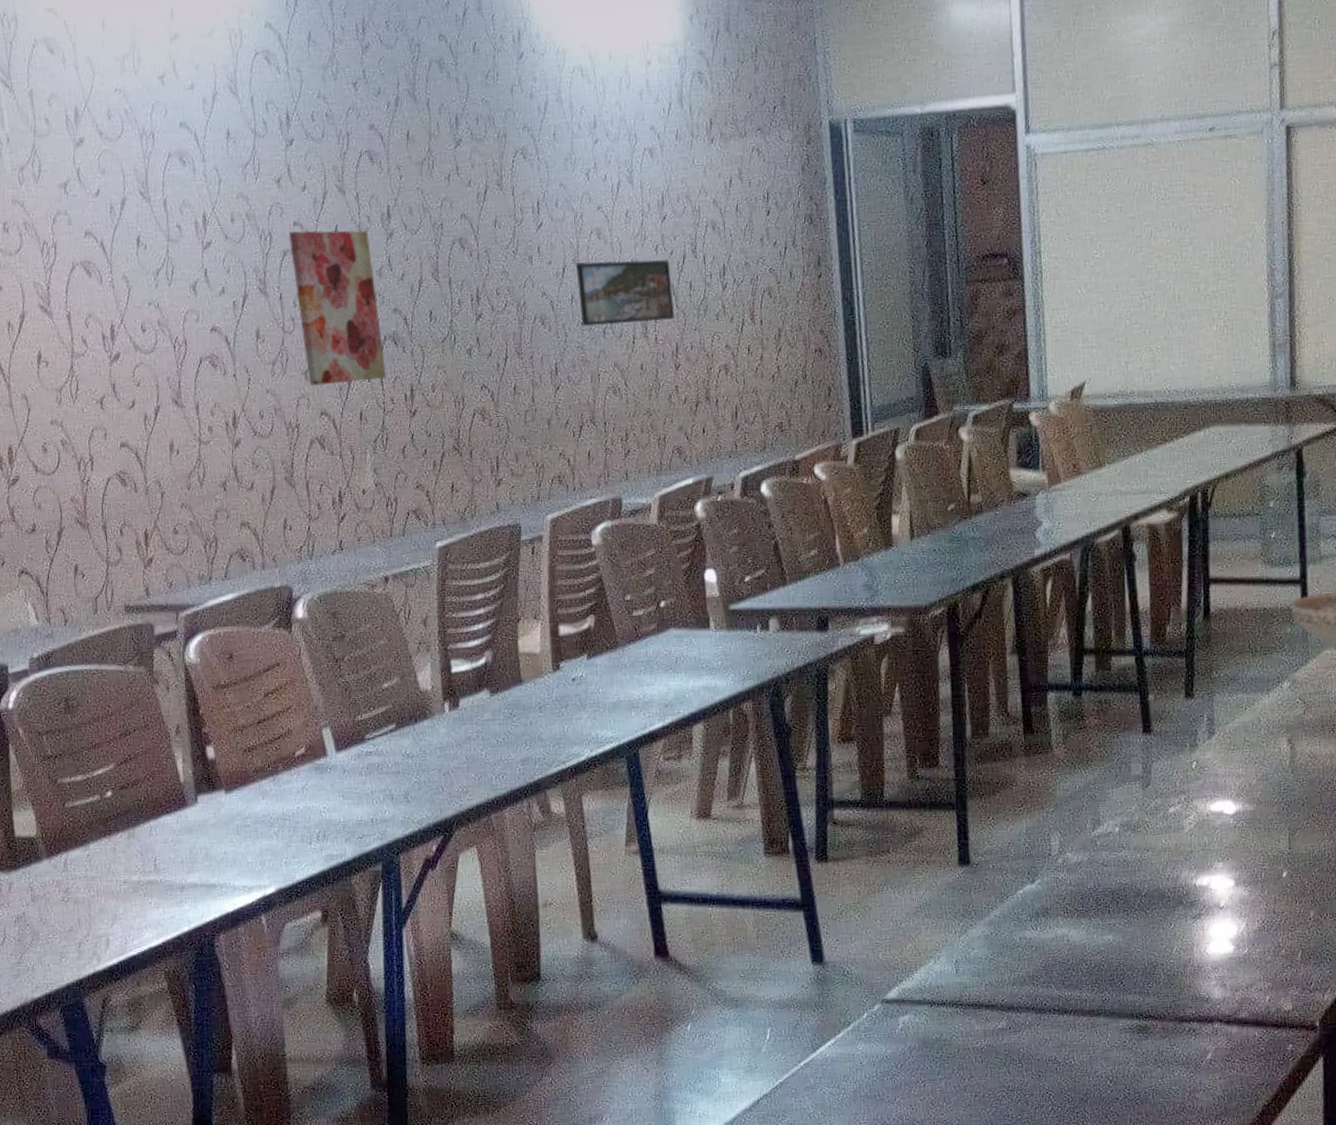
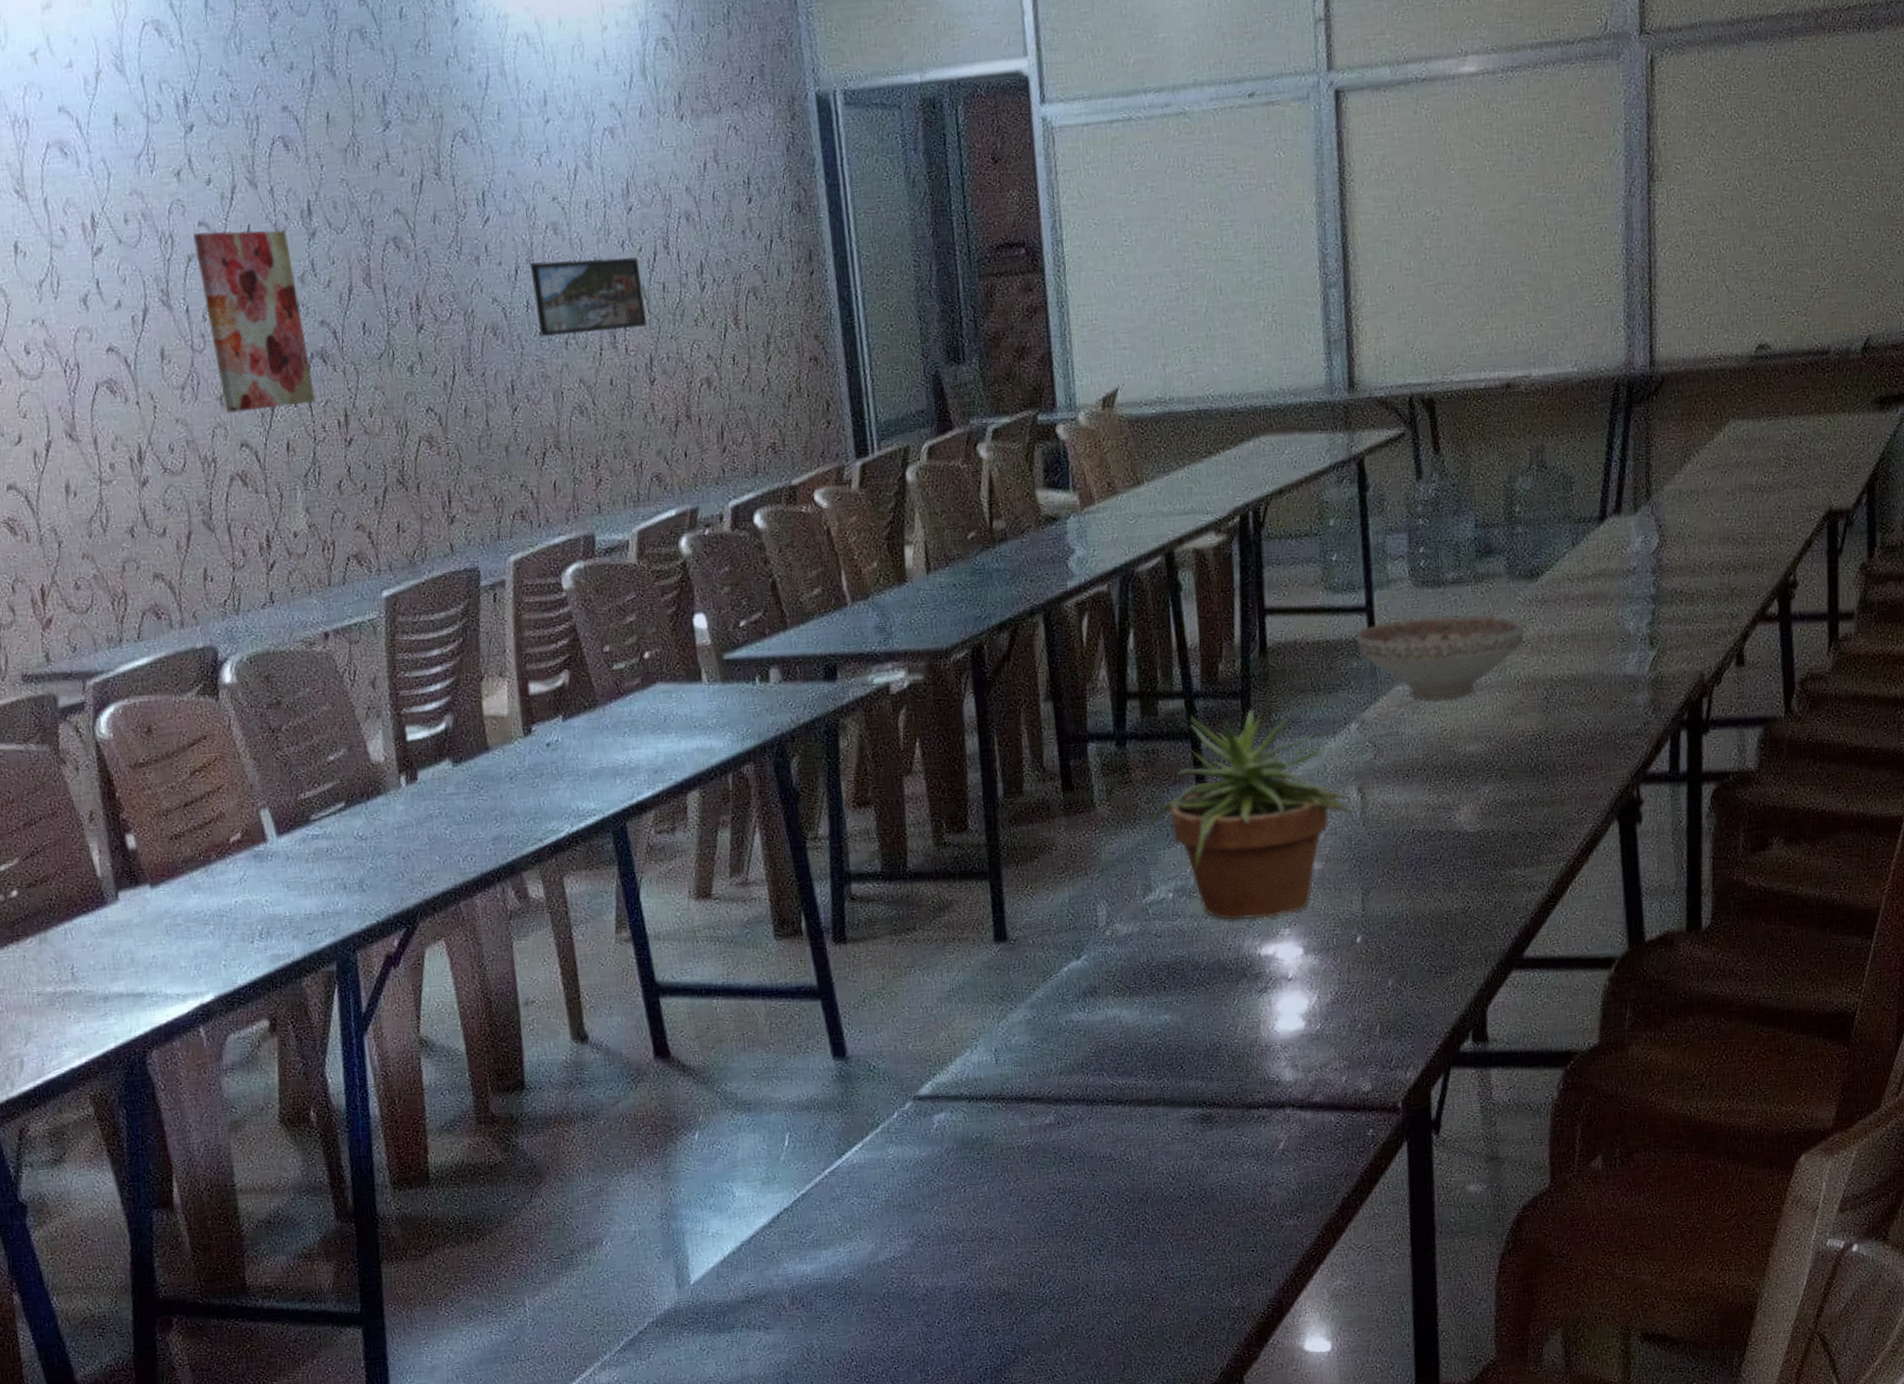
potted plant: none [1098,666,1287,853] -> present [1147,709,1357,920]

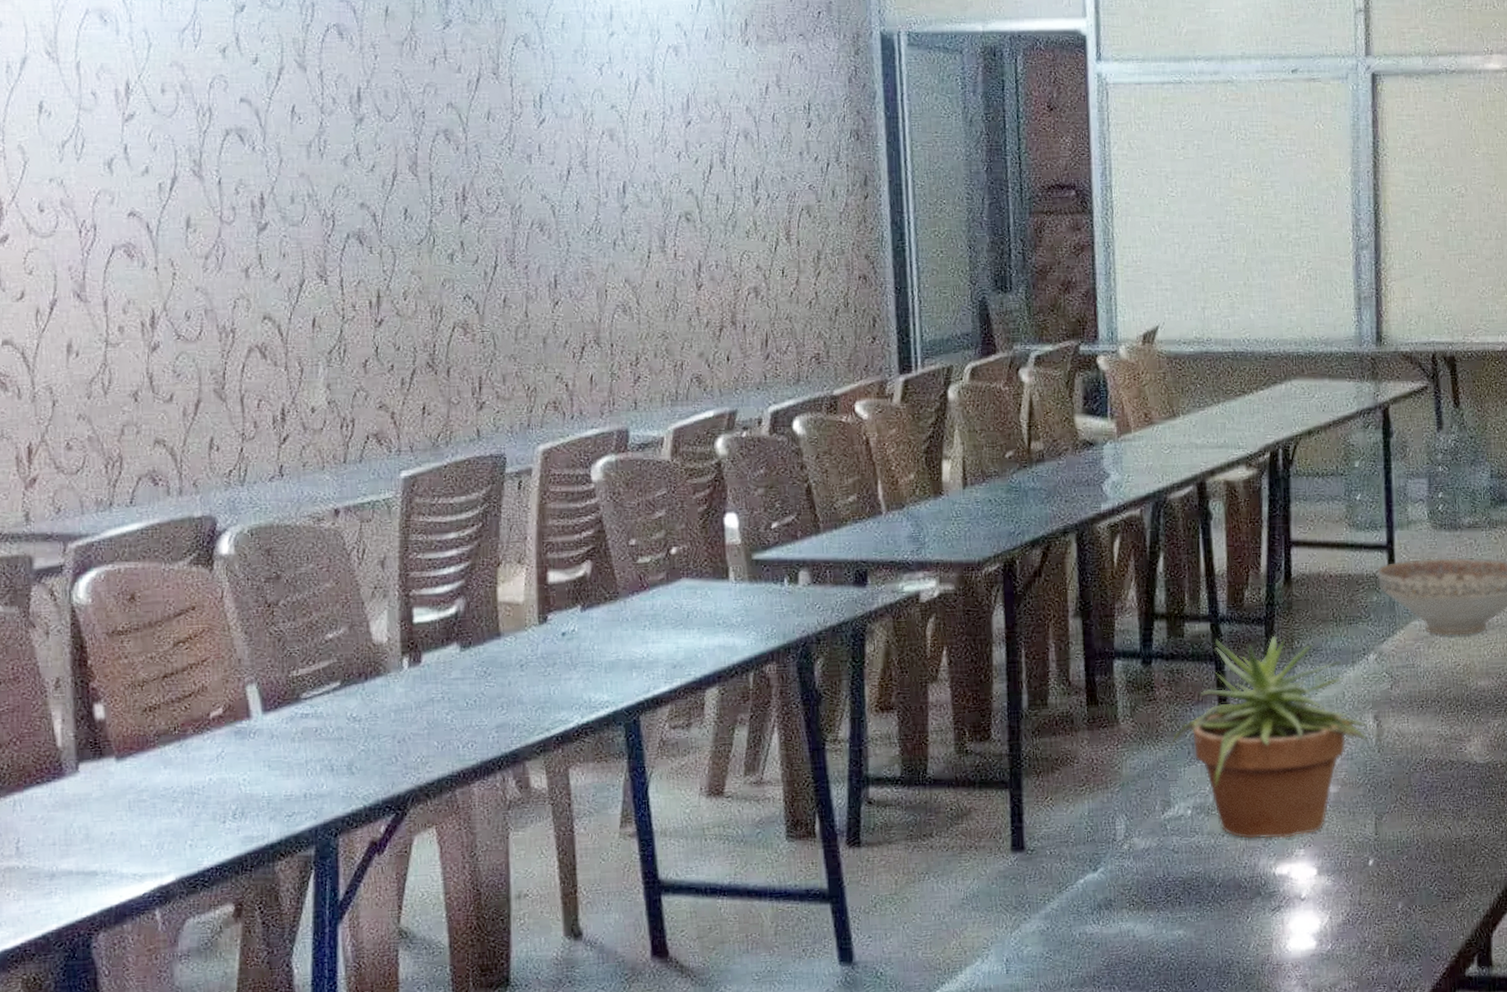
wall art: present [193,229,316,413] -> none [233,109,347,285]
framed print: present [530,256,646,337] -> none [584,165,697,236]

